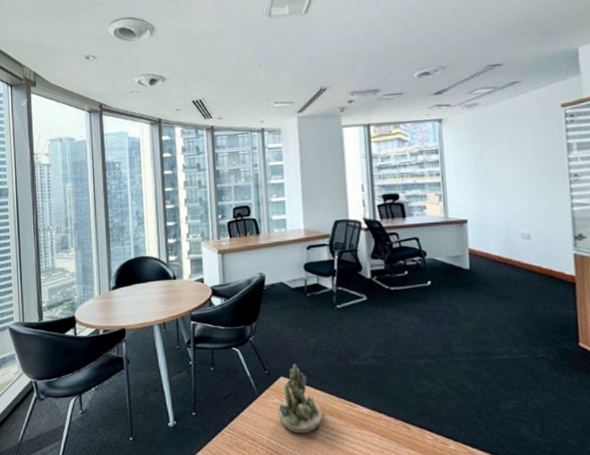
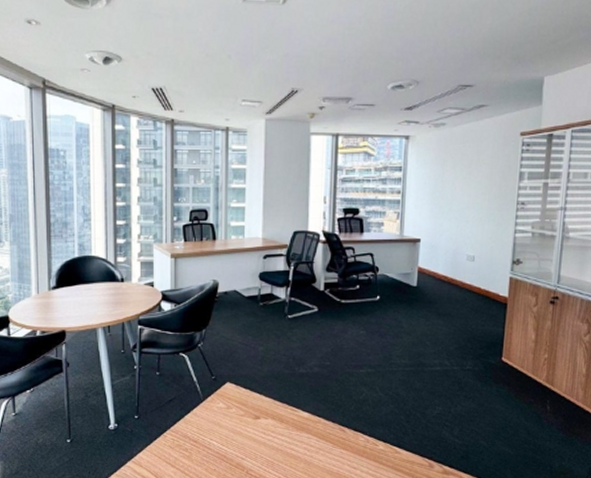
succulent planter: present [277,363,323,434] -> none [221,370,266,436]

